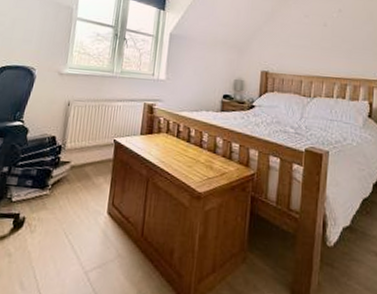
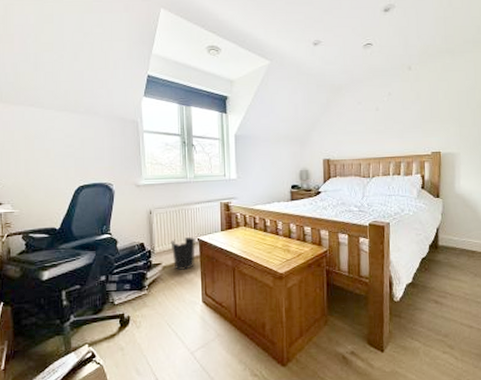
wastebasket: none [83,136,111,173] -> present [170,237,196,270]

